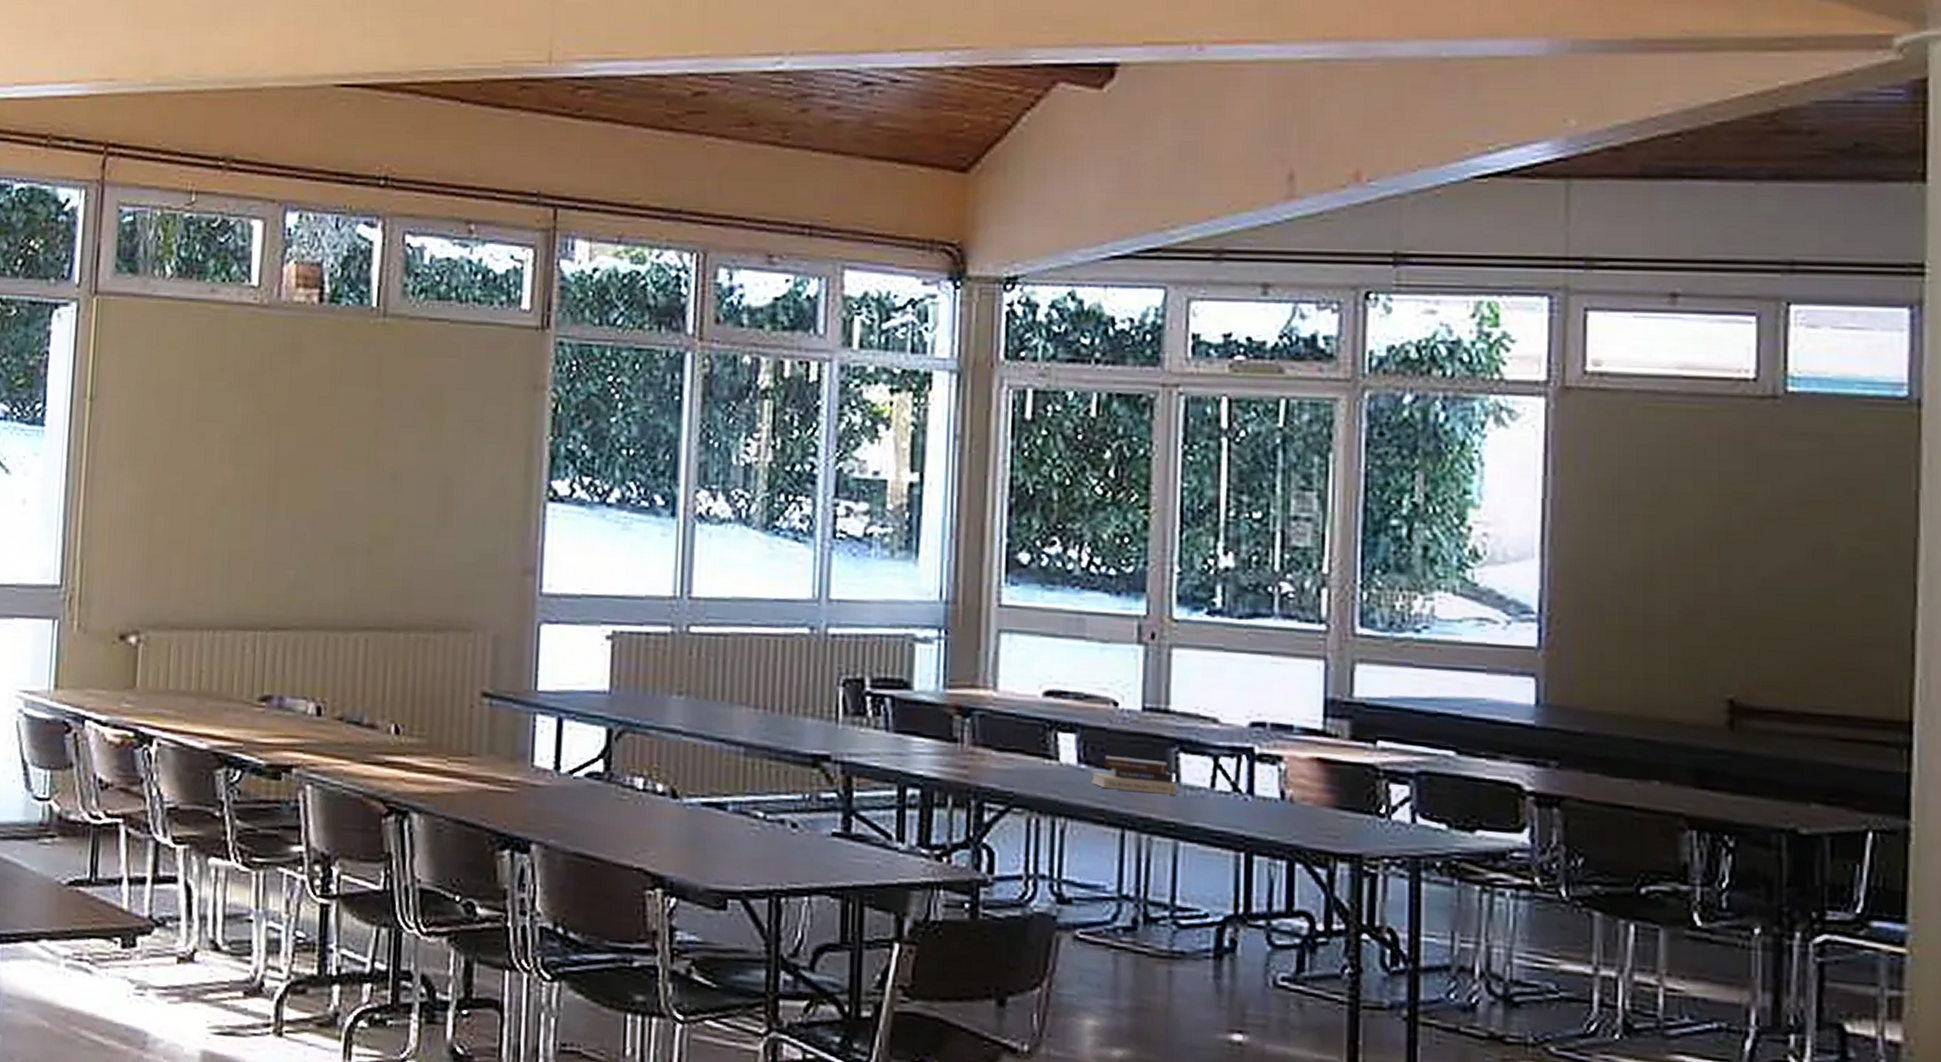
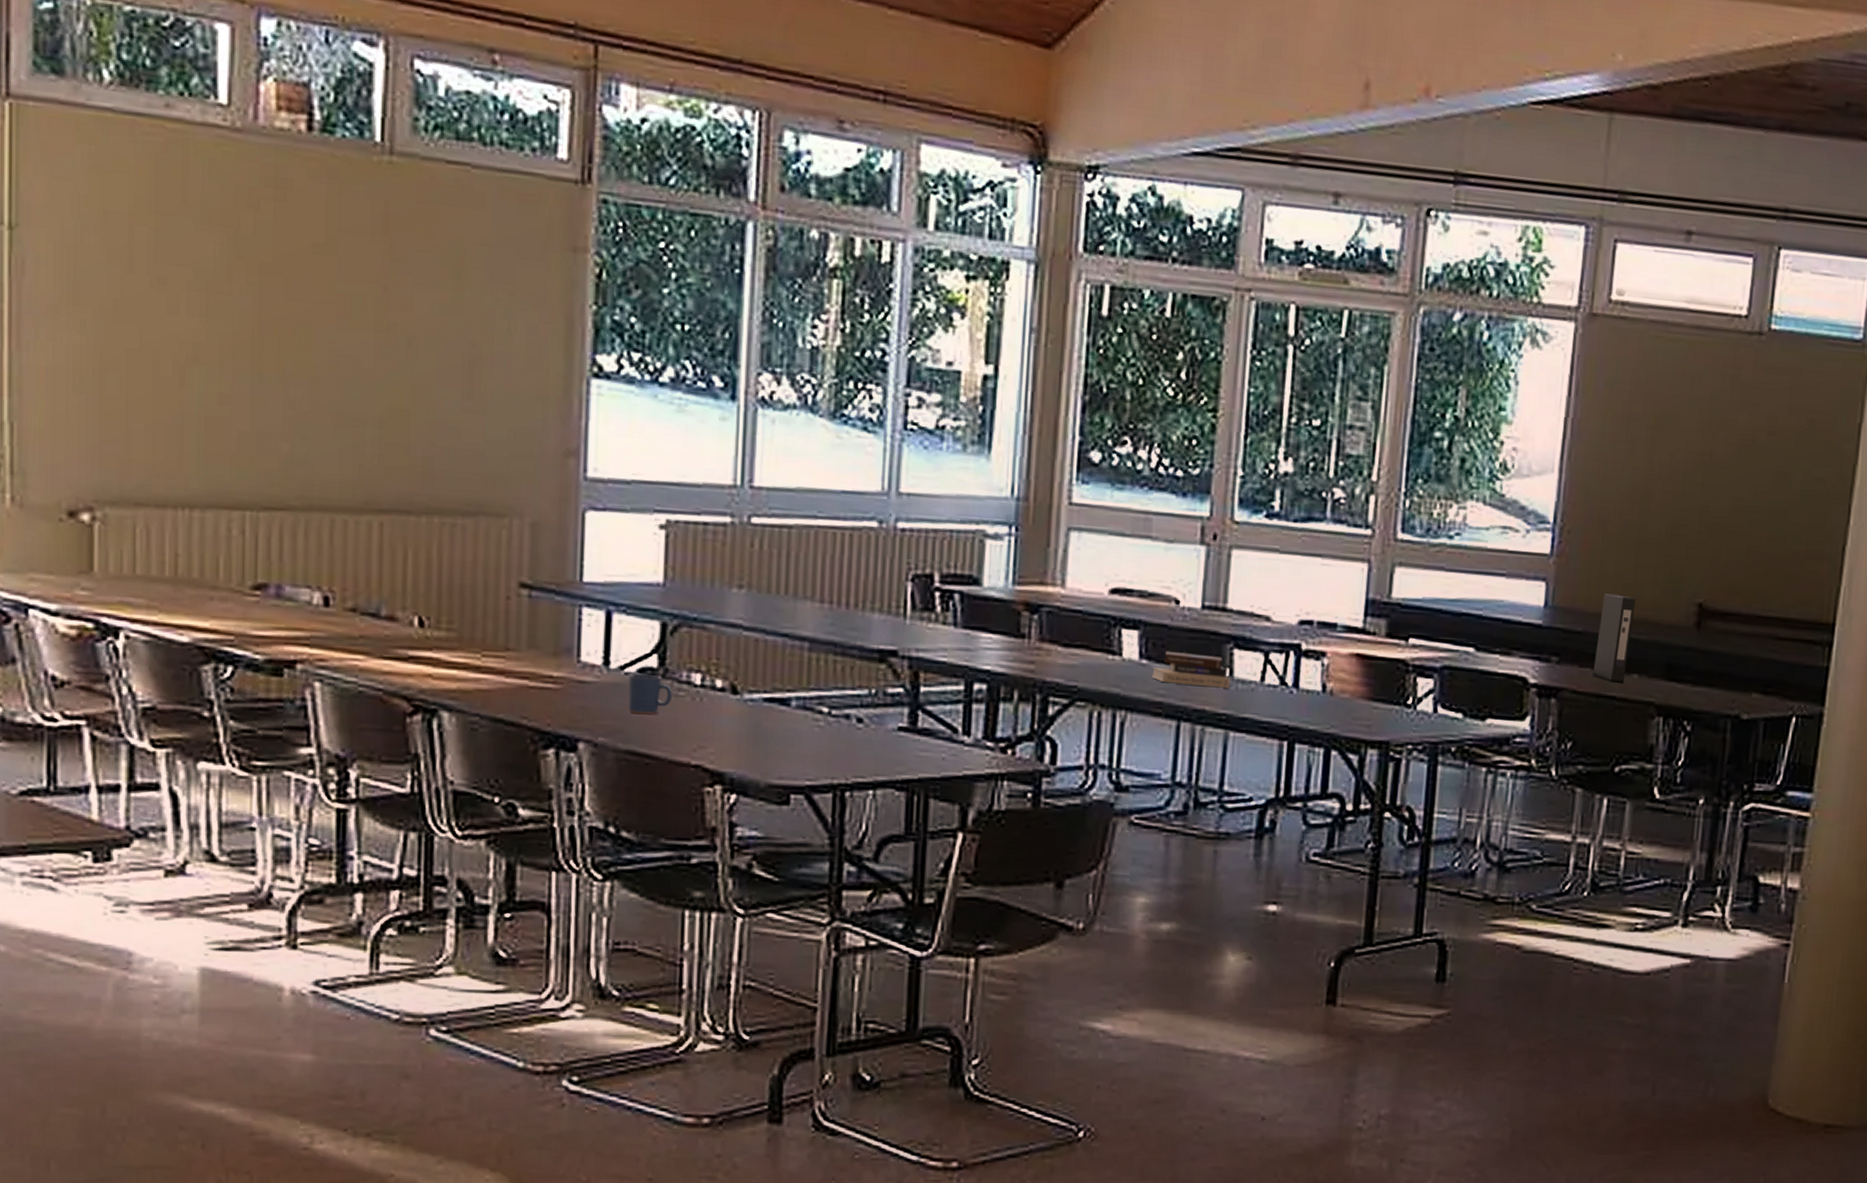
mug: none [576,777,616,818] -> present [628,673,672,715]
binder: none [1602,690,1648,792] -> present [1592,593,1636,684]

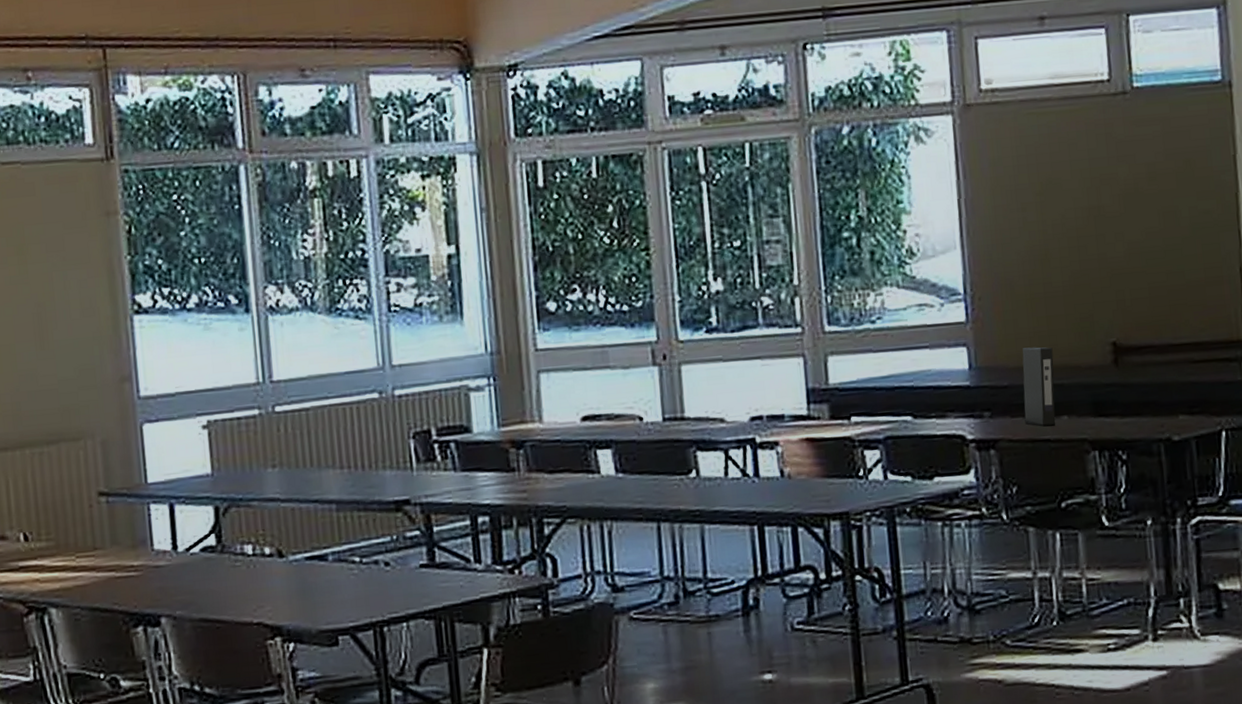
mug: present [628,673,672,715] -> none [194,551,231,587]
books: present [1152,650,1230,689] -> none [628,460,699,491]

